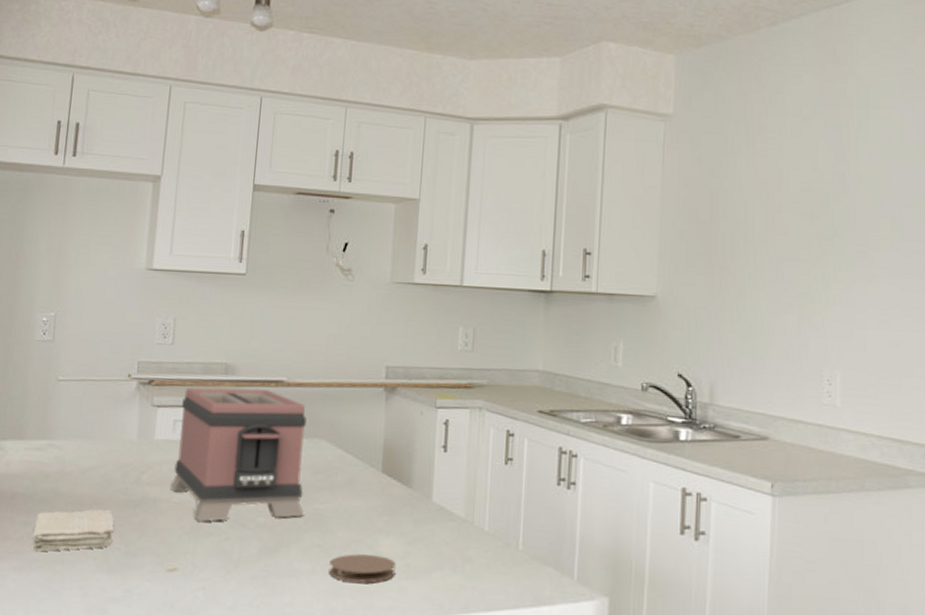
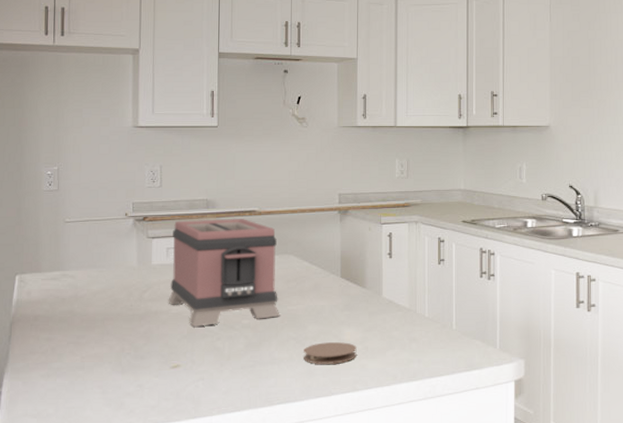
washcloth: present [31,509,114,551] -> none [55,323,124,360]

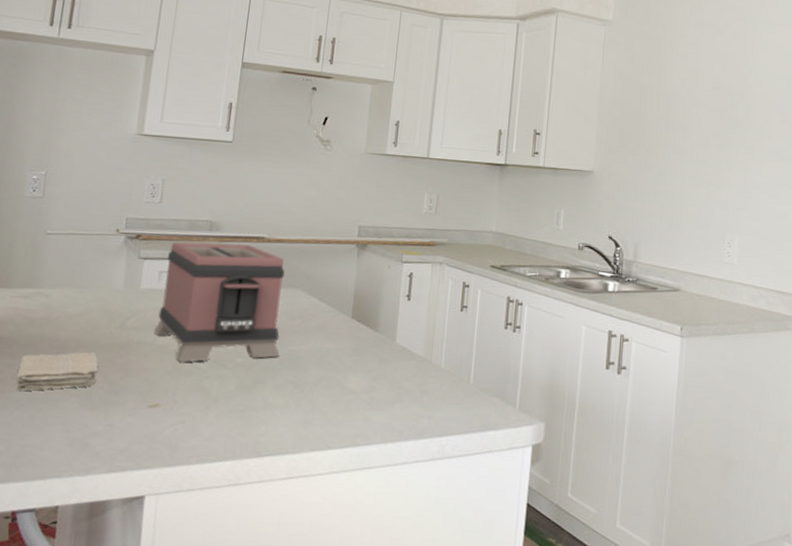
washcloth: none [55,323,124,360] -> present [15,351,99,391]
coaster: present [304,342,357,364] -> none [301,389,362,414]

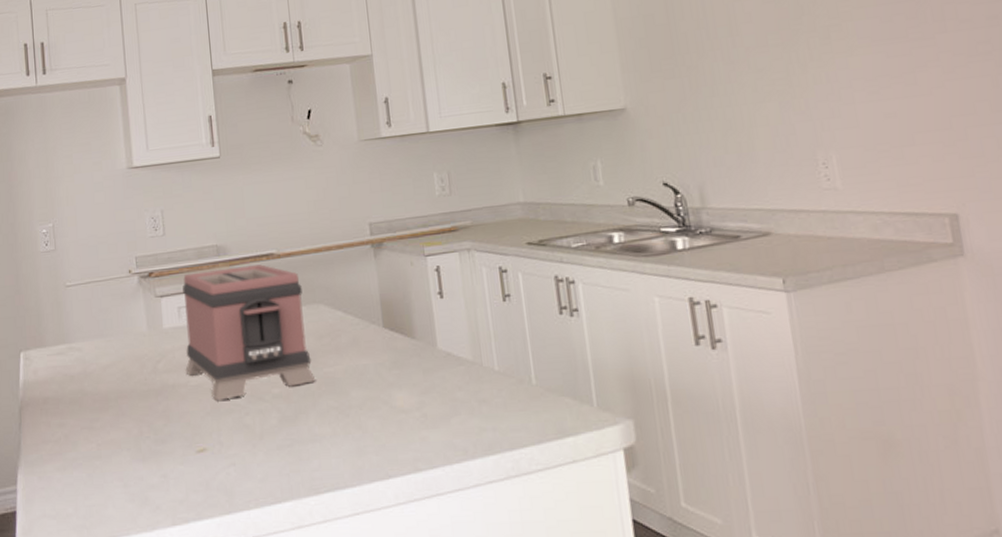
washcloth: present [15,351,99,391] -> none [68,401,142,449]

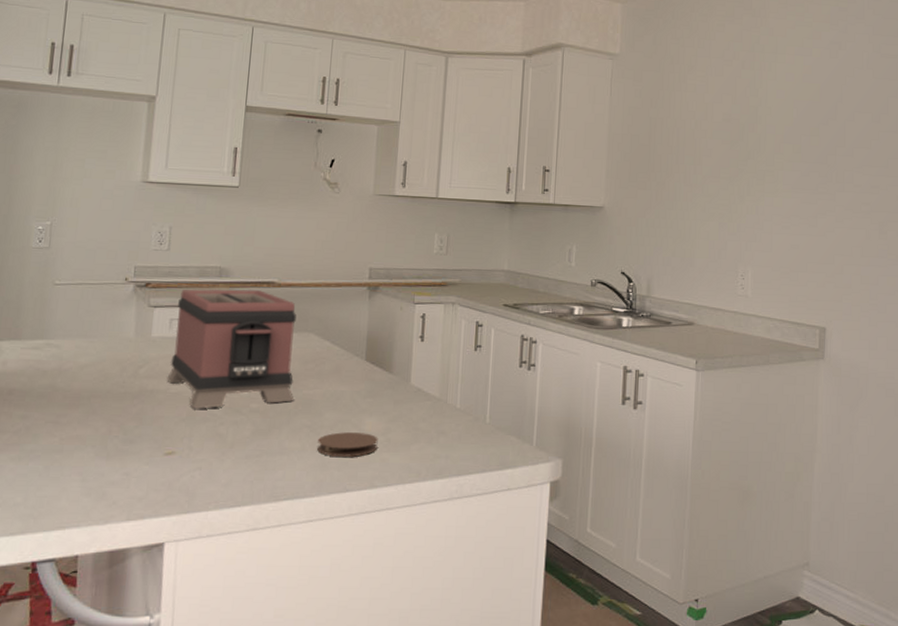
coaster: none [348,409,415,439] -> present [317,432,378,457]

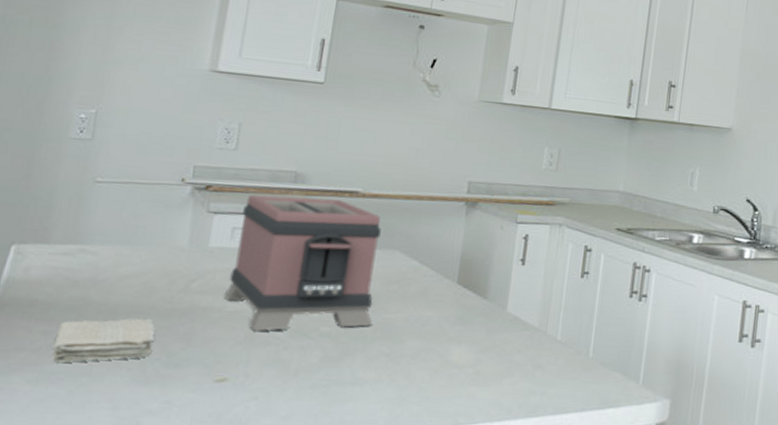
washcloth: none [29,401,112,442] -> present [51,318,155,362]
coaster: present [317,432,378,457] -> none [395,362,466,390]

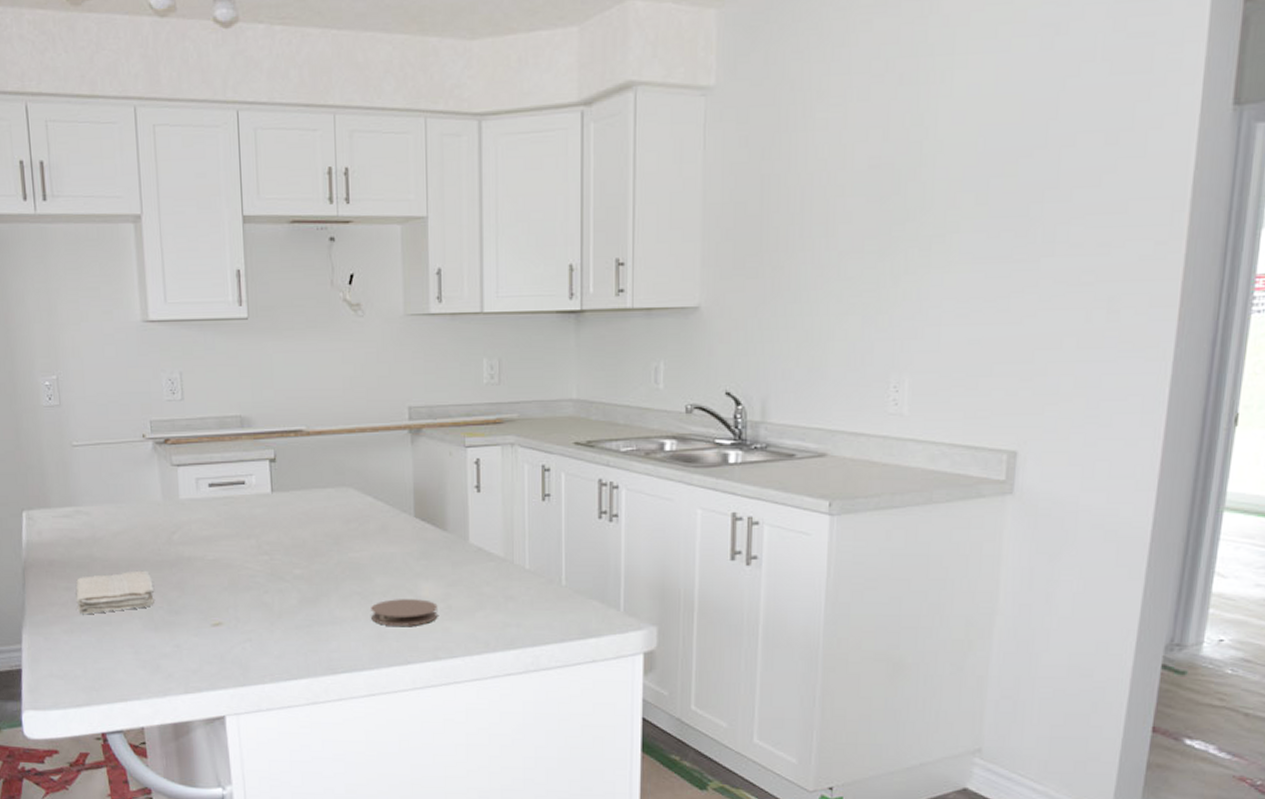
toaster: present [223,195,381,331] -> none [201,441,340,577]
coaster: none [395,362,466,390] -> present [371,599,438,626]

